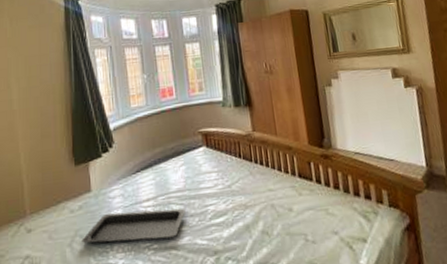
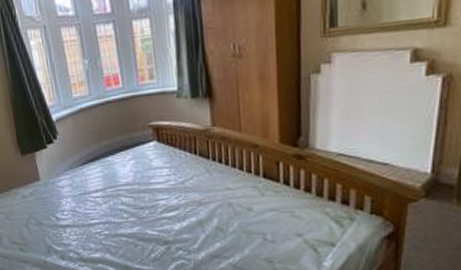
serving tray: present [82,208,186,244] -> none [36,200,135,228]

